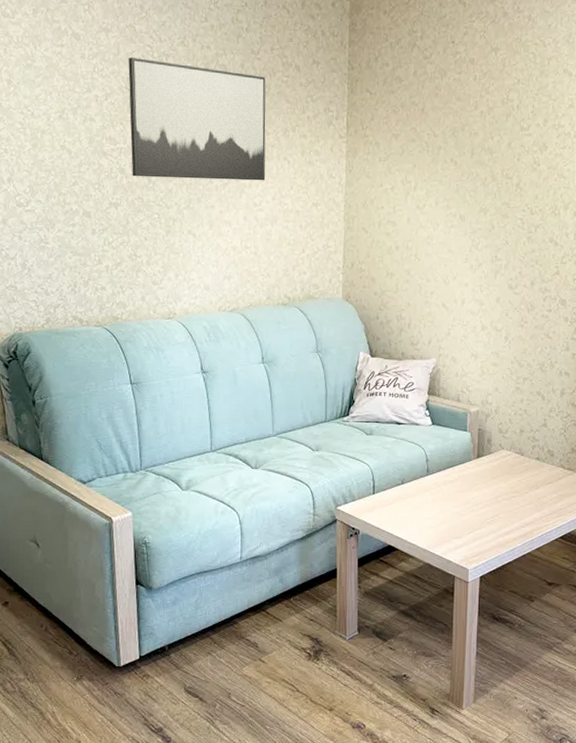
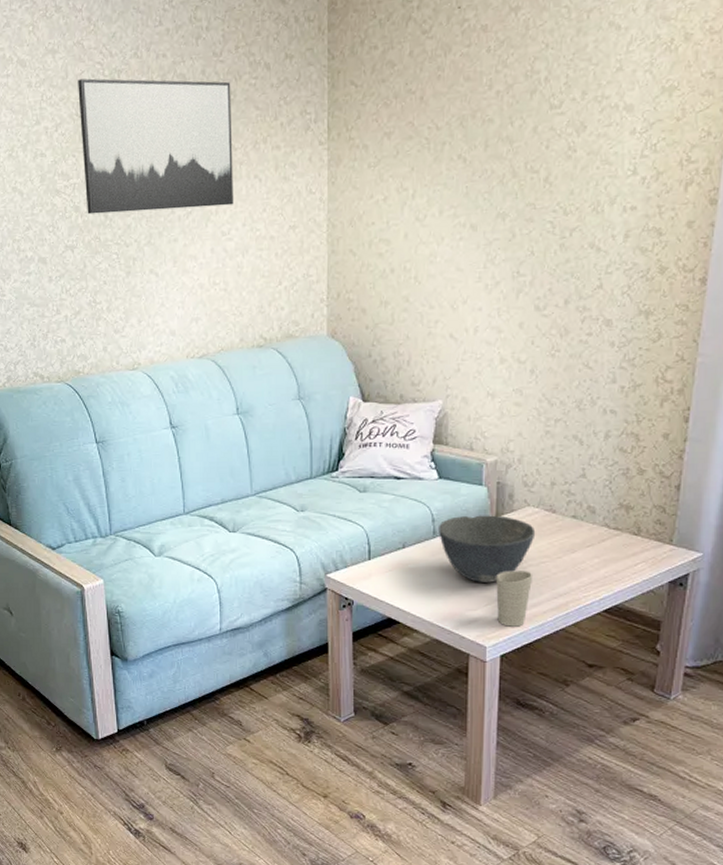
bowl: none [431,456,508,514] -> present [439,515,536,583]
cup: none [477,504,506,552] -> present [496,570,533,627]

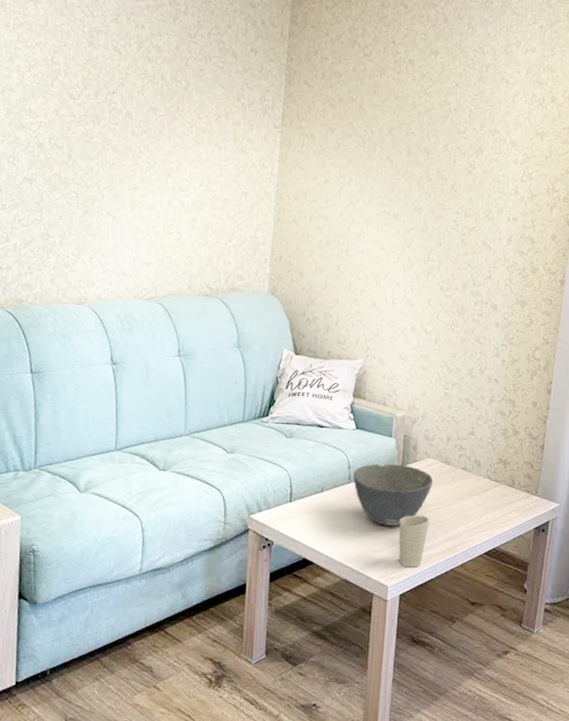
wall art: present [78,78,234,215] -> none [50,30,201,166]

